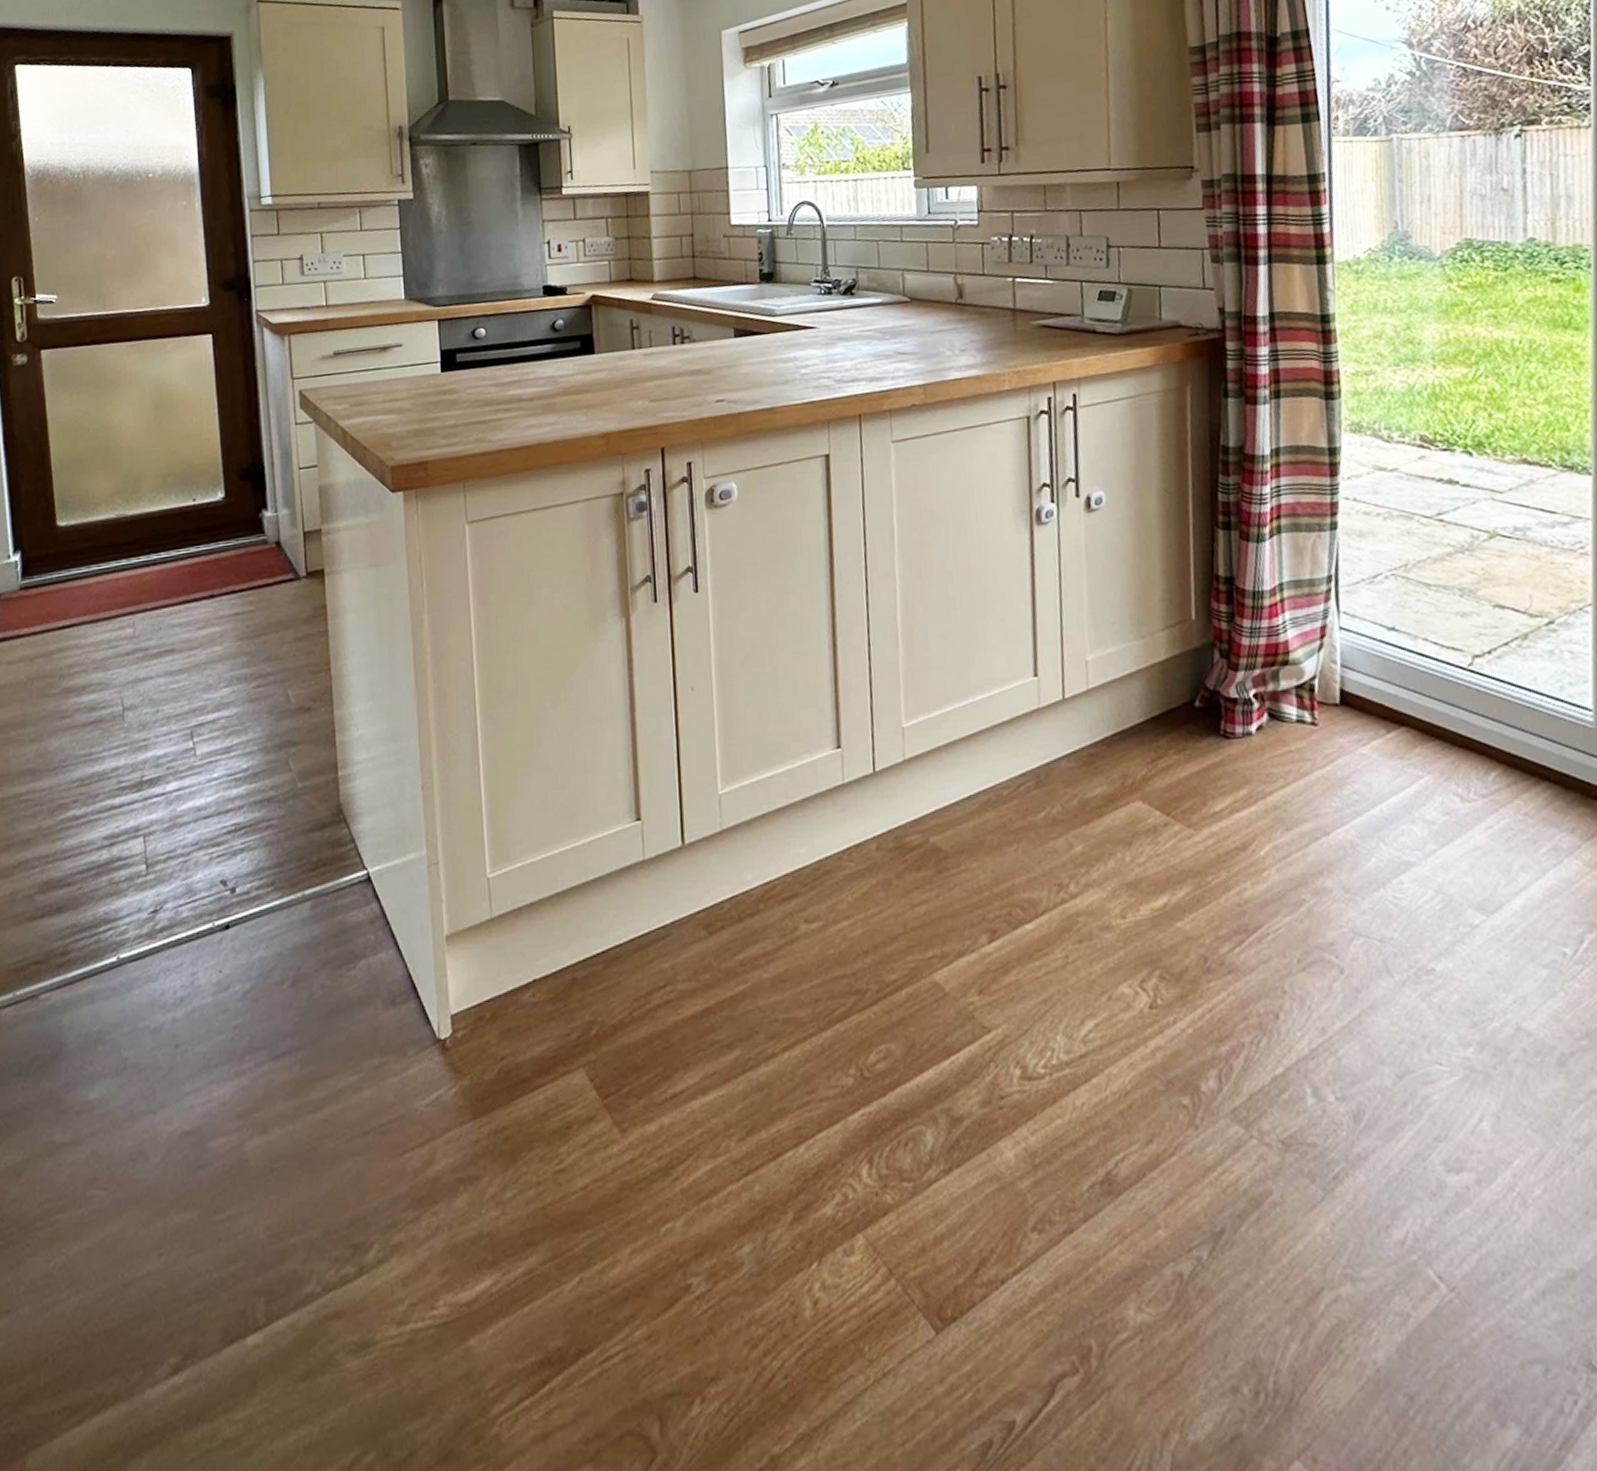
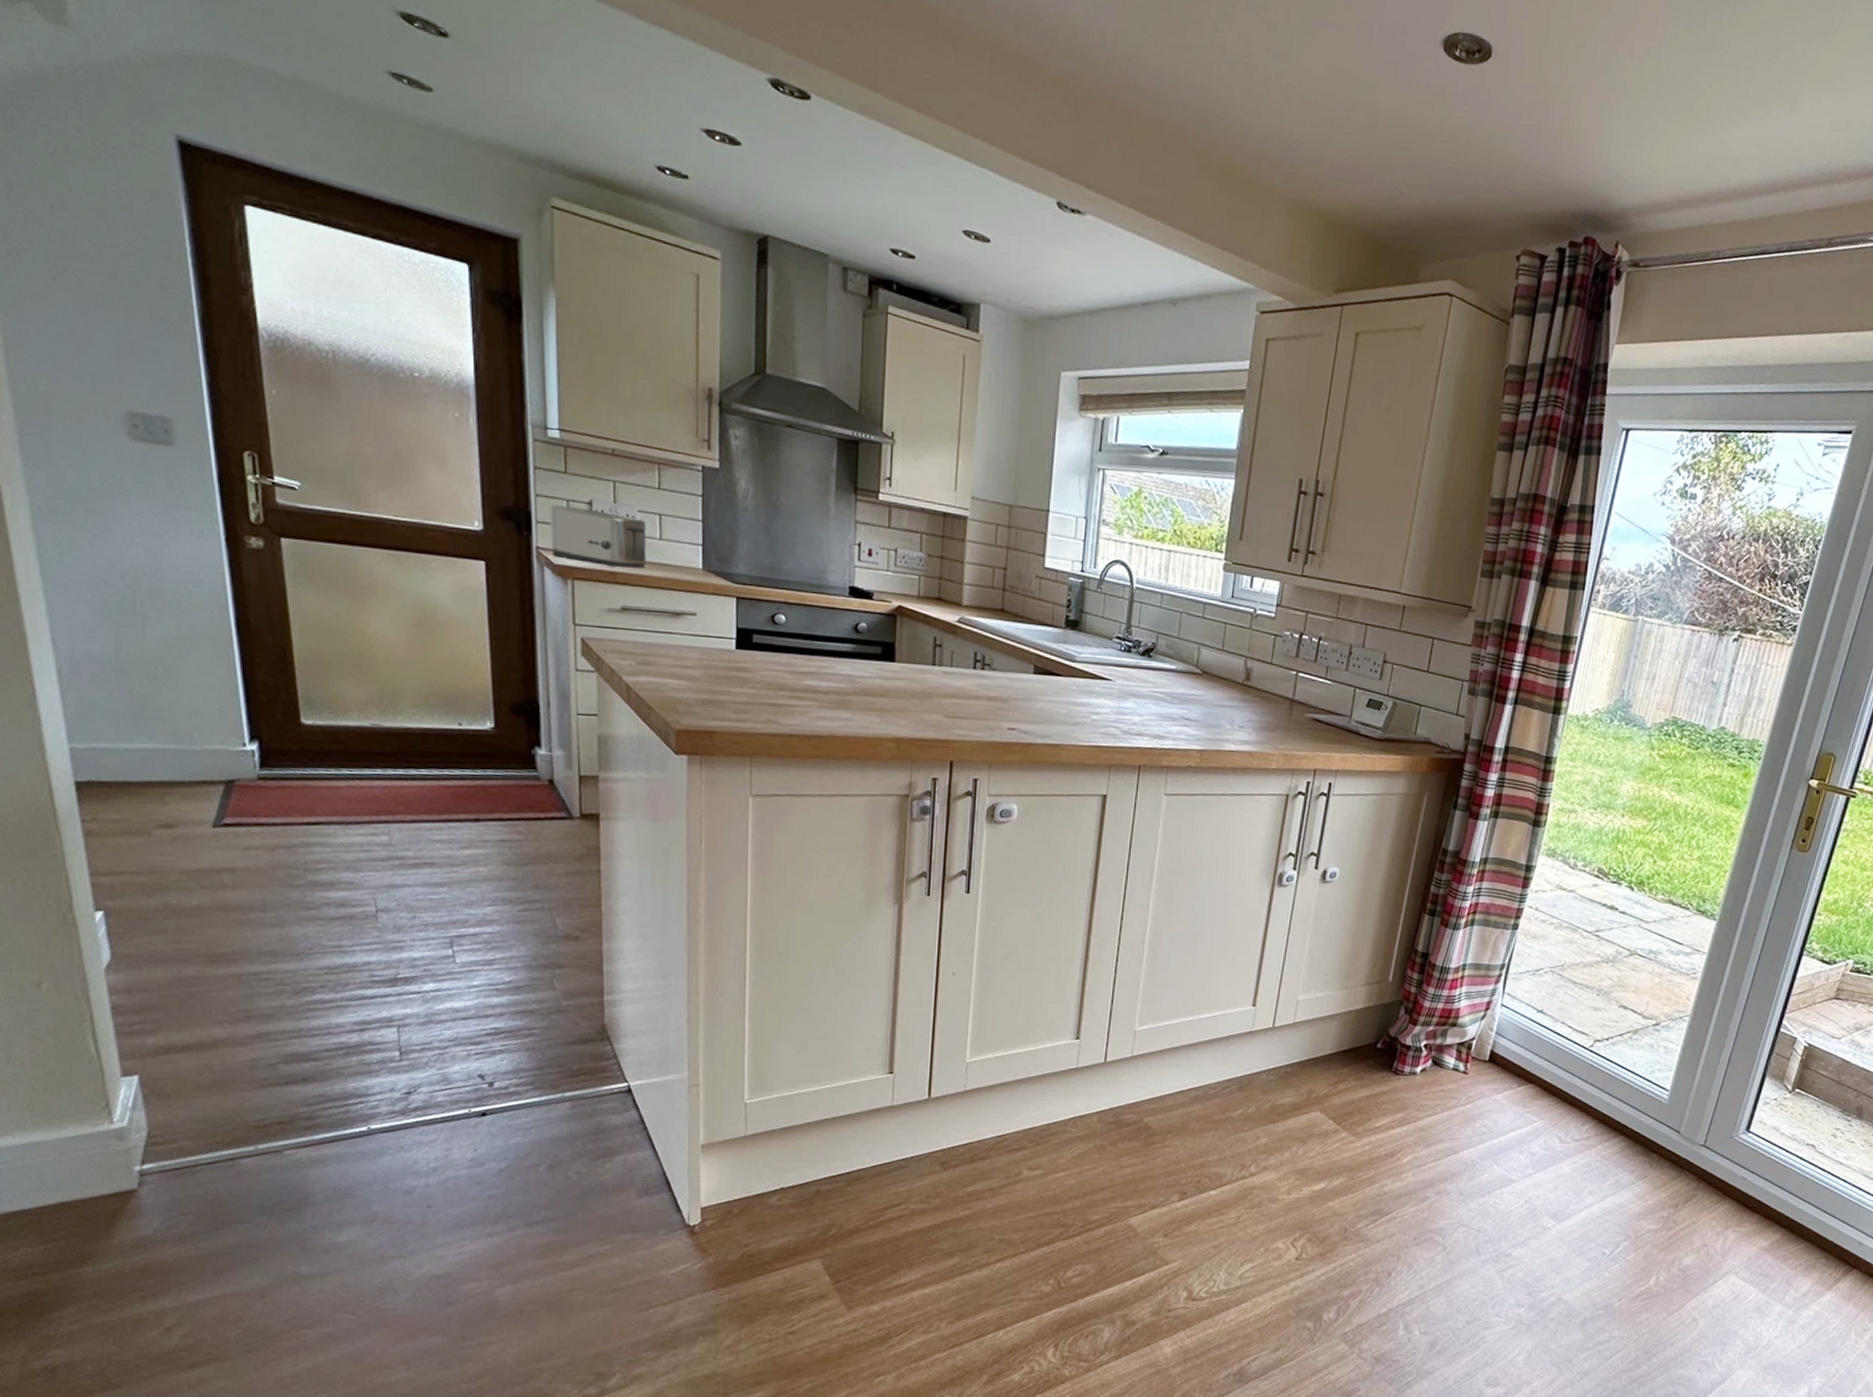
toaster: none [266,263,354,317] -> present [549,505,647,569]

